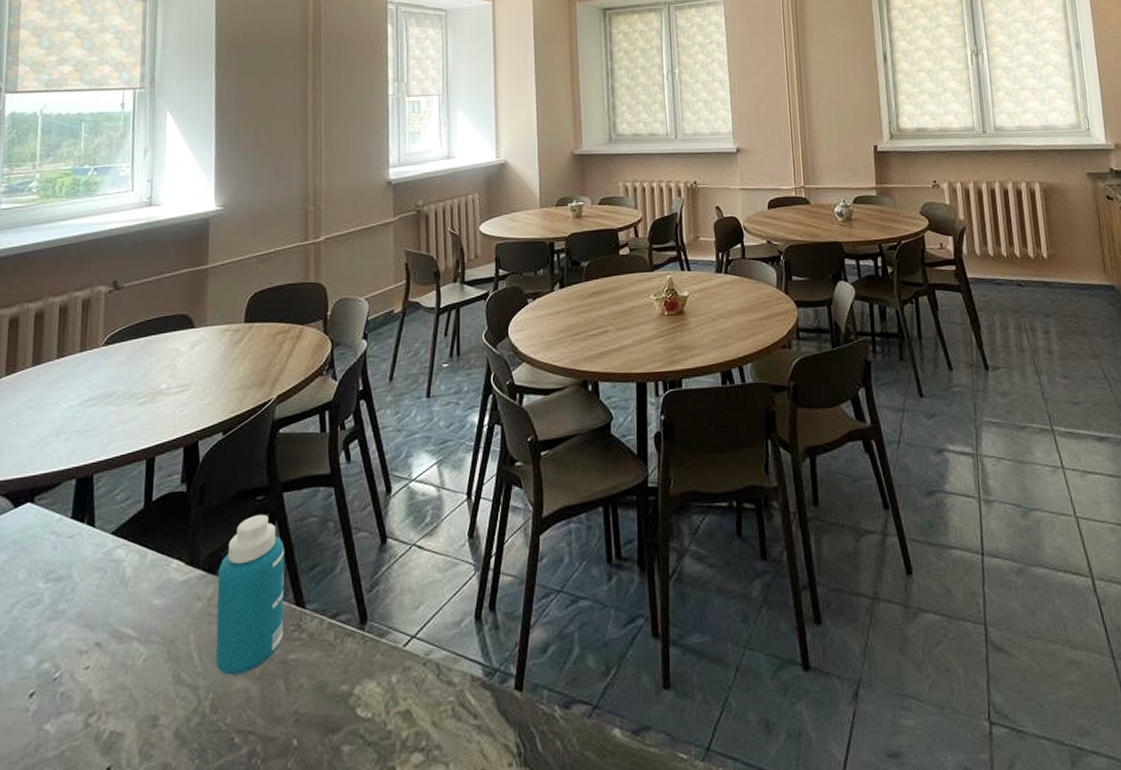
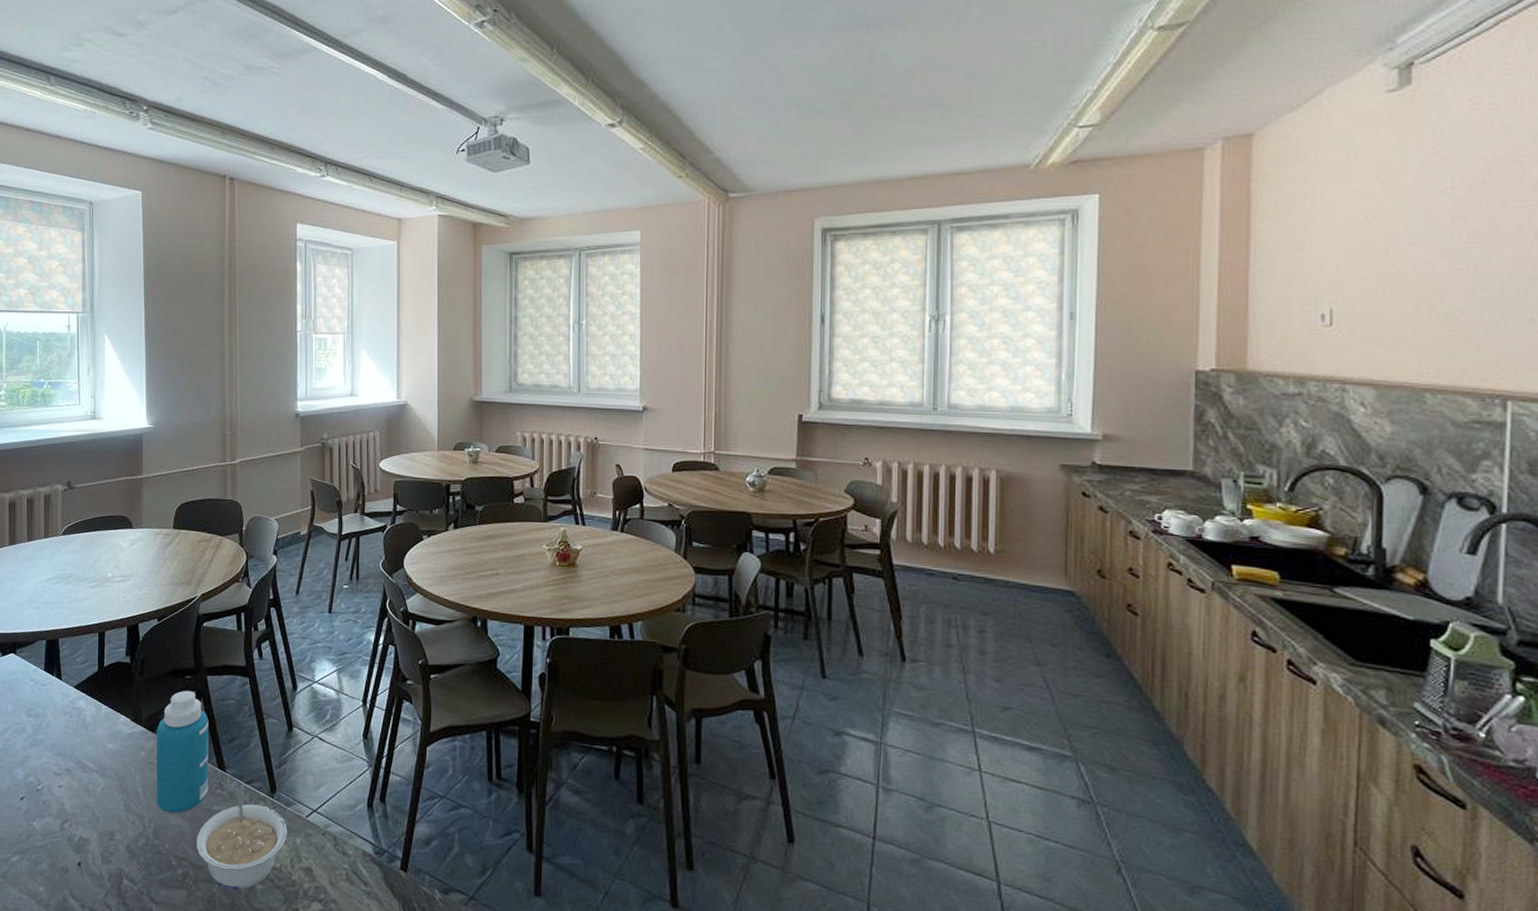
legume: none [267,623,381,761] -> present [196,786,288,891]

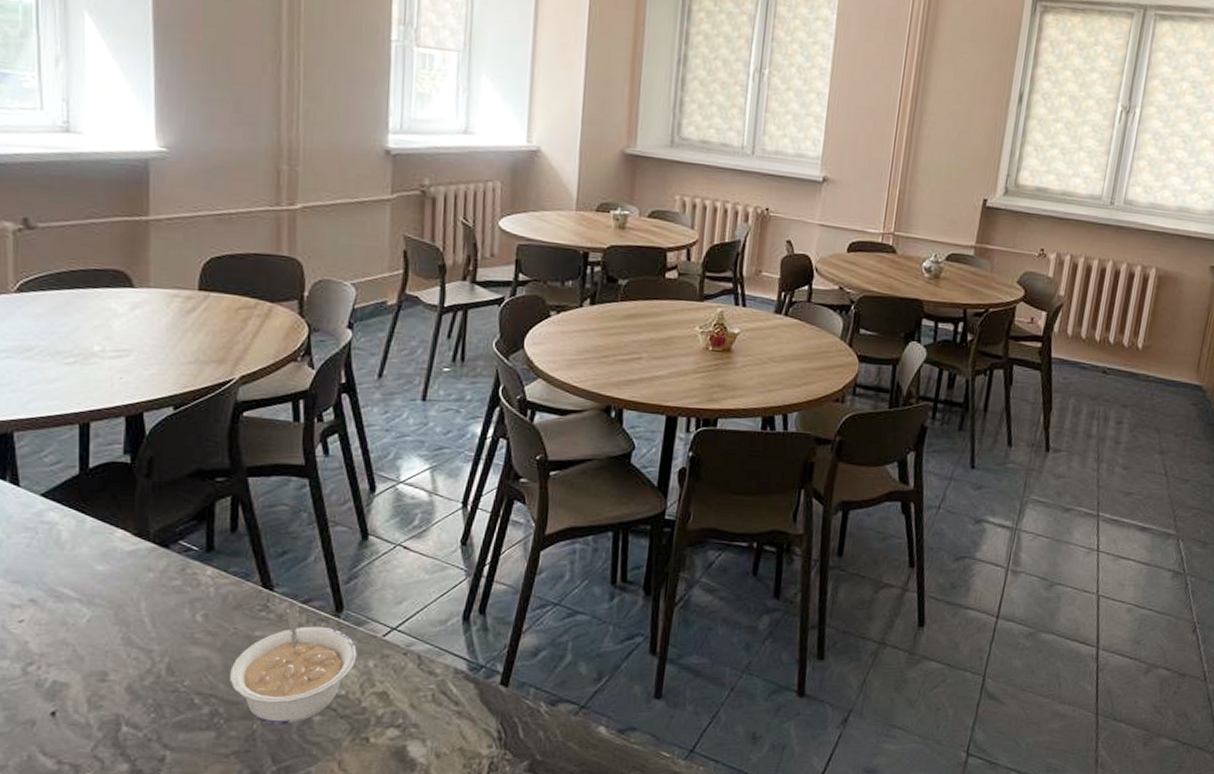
bottle: present [156,690,209,813] -> none [171,495,250,644]

